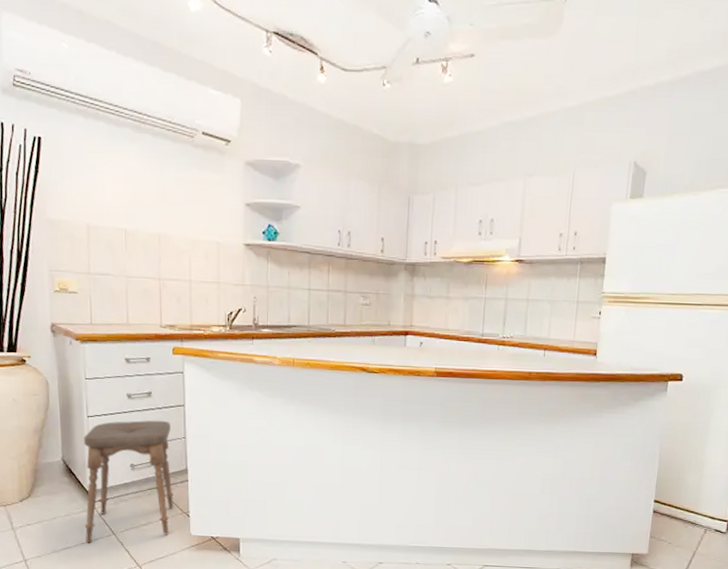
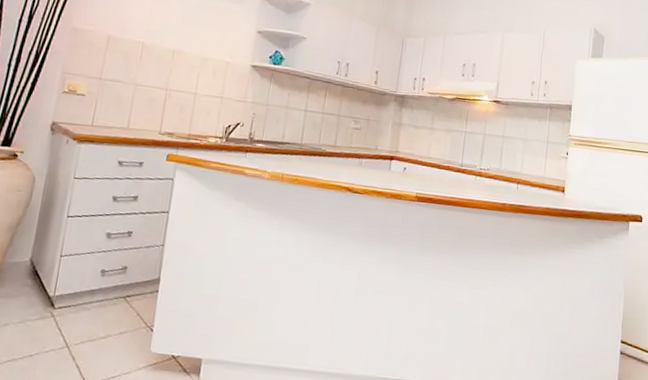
stool: present [83,420,174,543] -> none [34,223,151,356]

